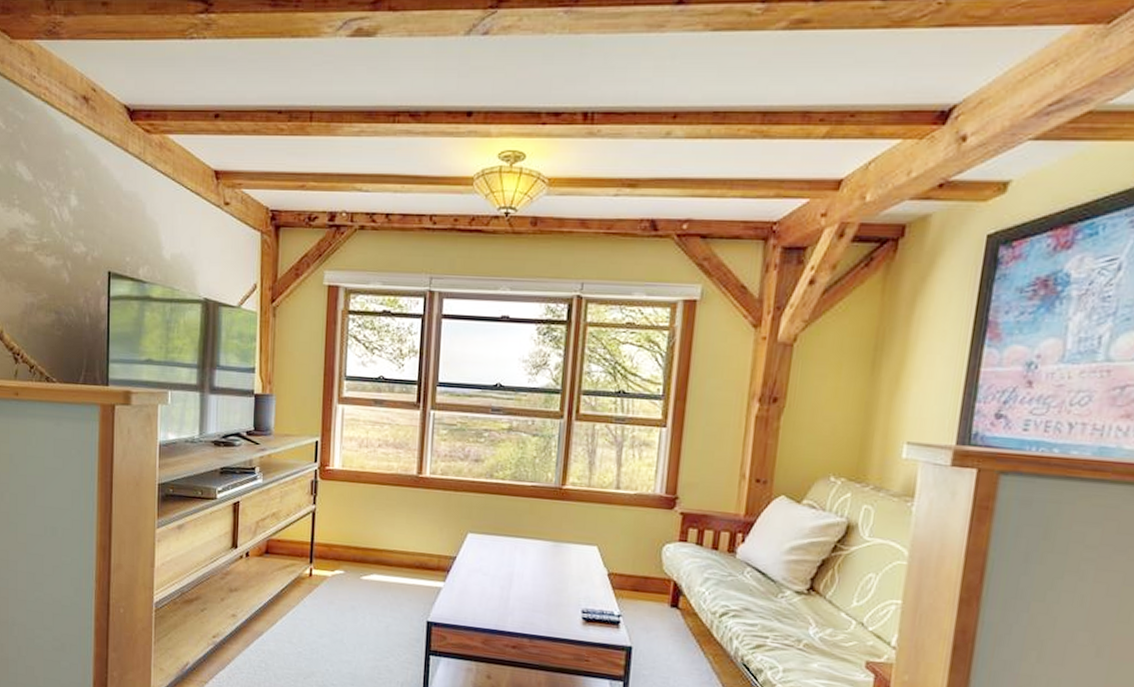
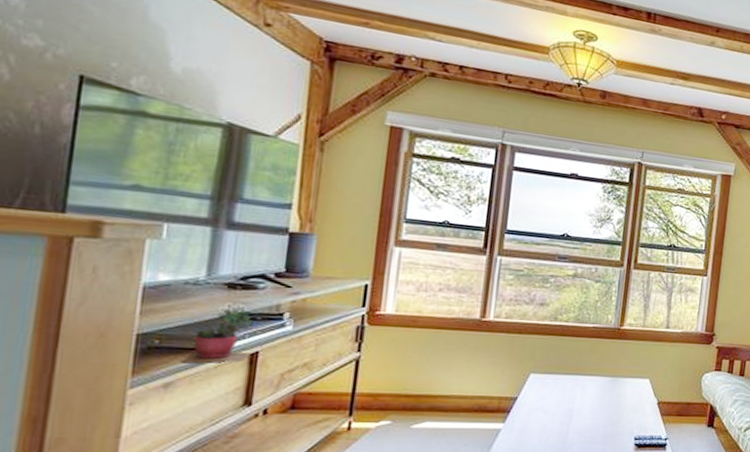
succulent plant: none [188,459,235,511] -> present [181,304,255,364]

